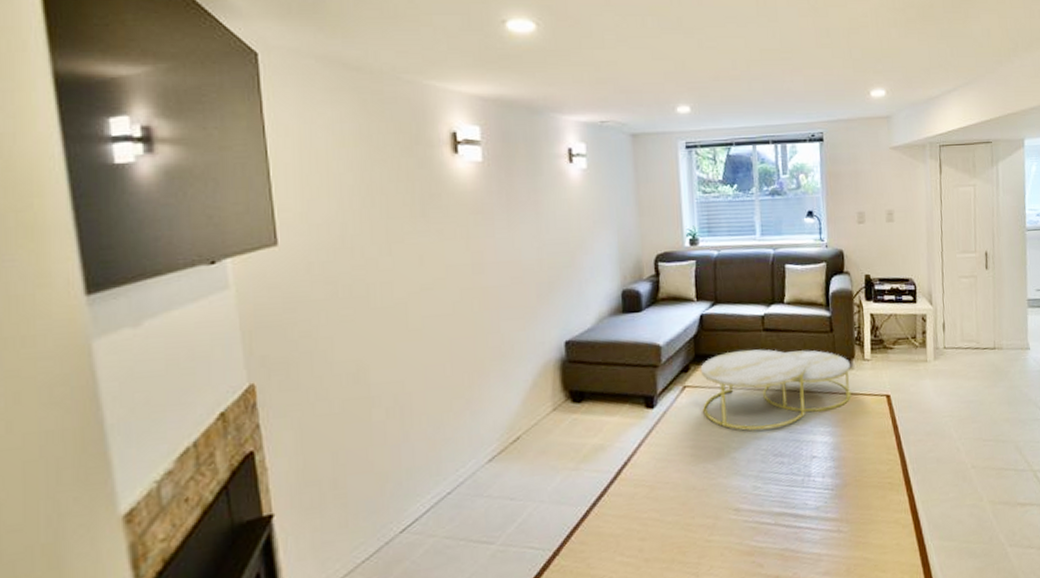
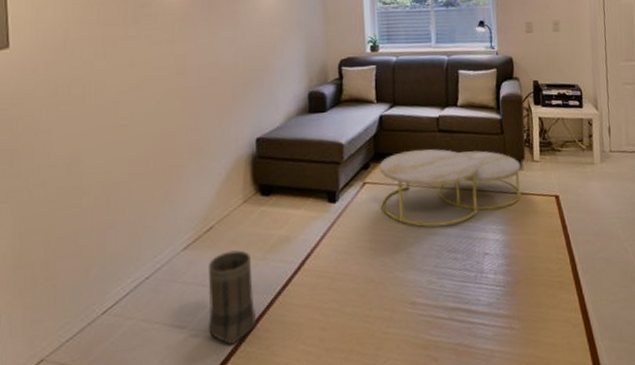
basket: none [517,461,570,559] -> present [208,250,256,345]

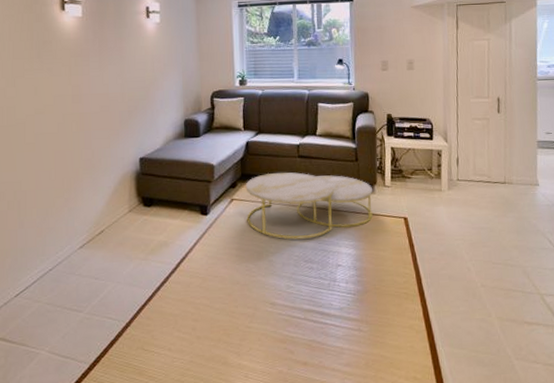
basket: present [208,250,256,345] -> none [100,251,139,328]

